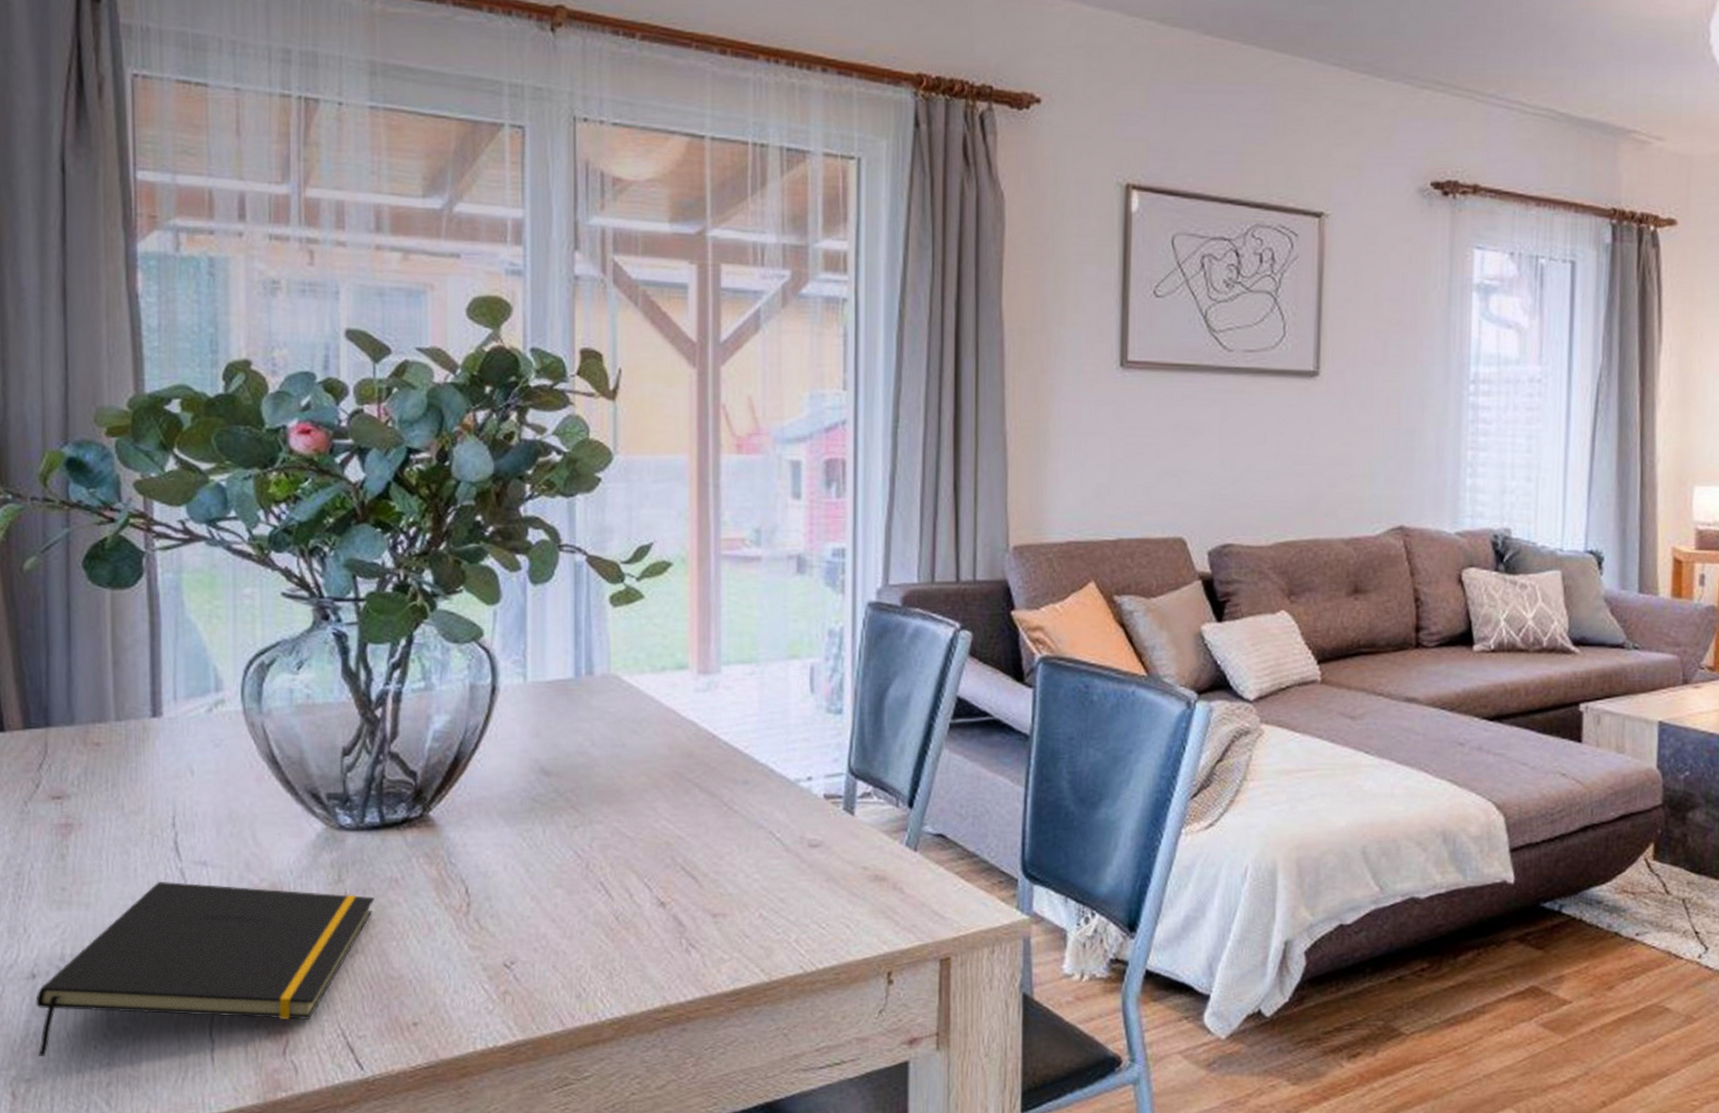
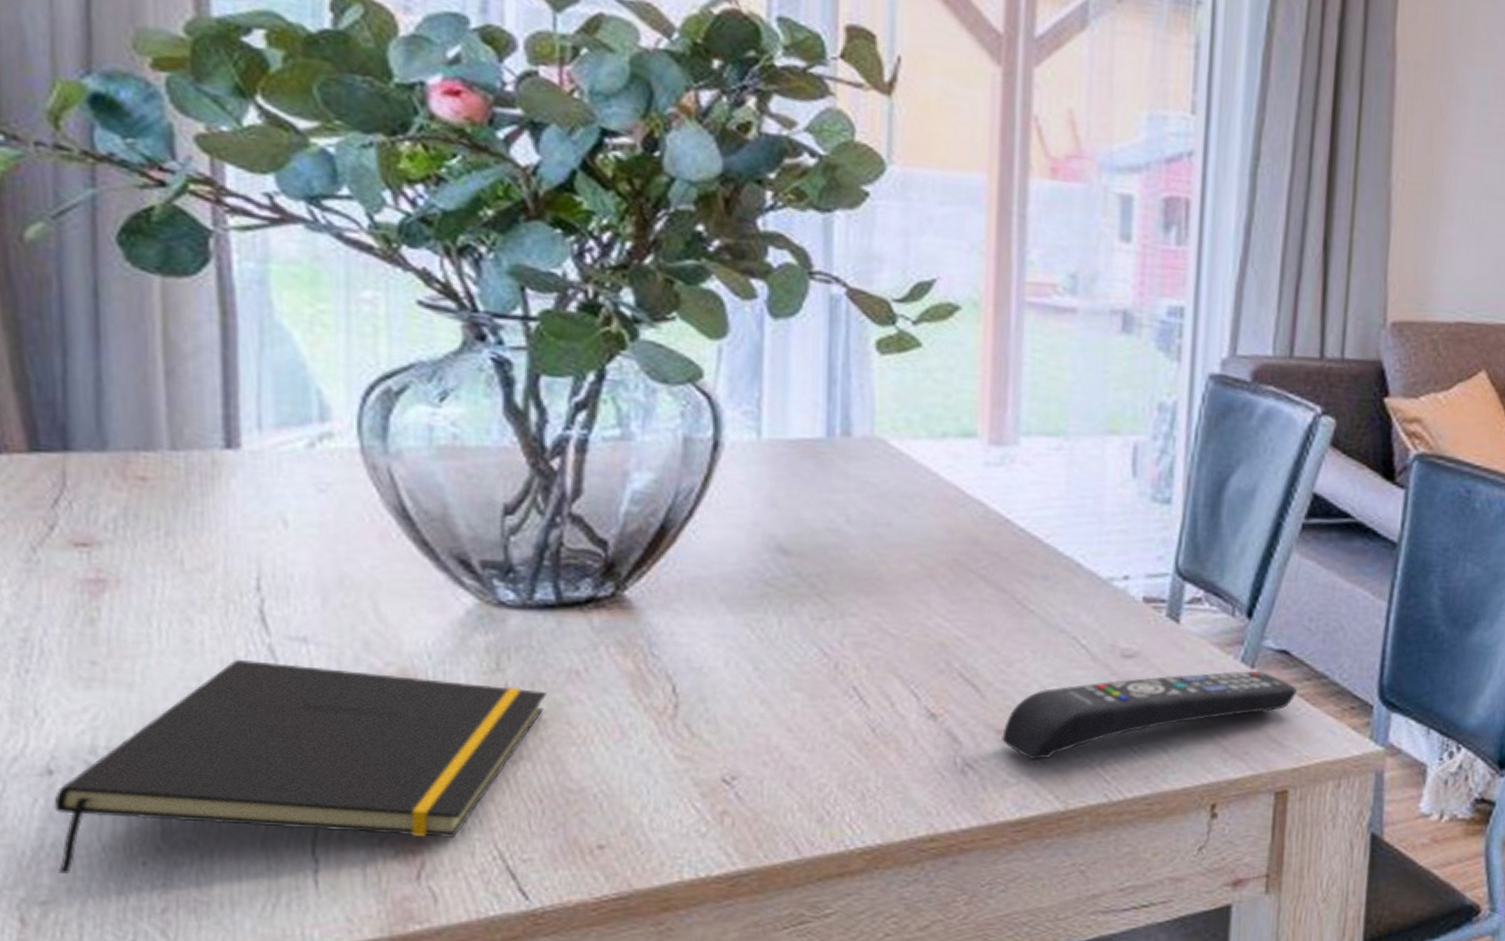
remote control: none [717,853,953,938] -> present [1002,670,1297,759]

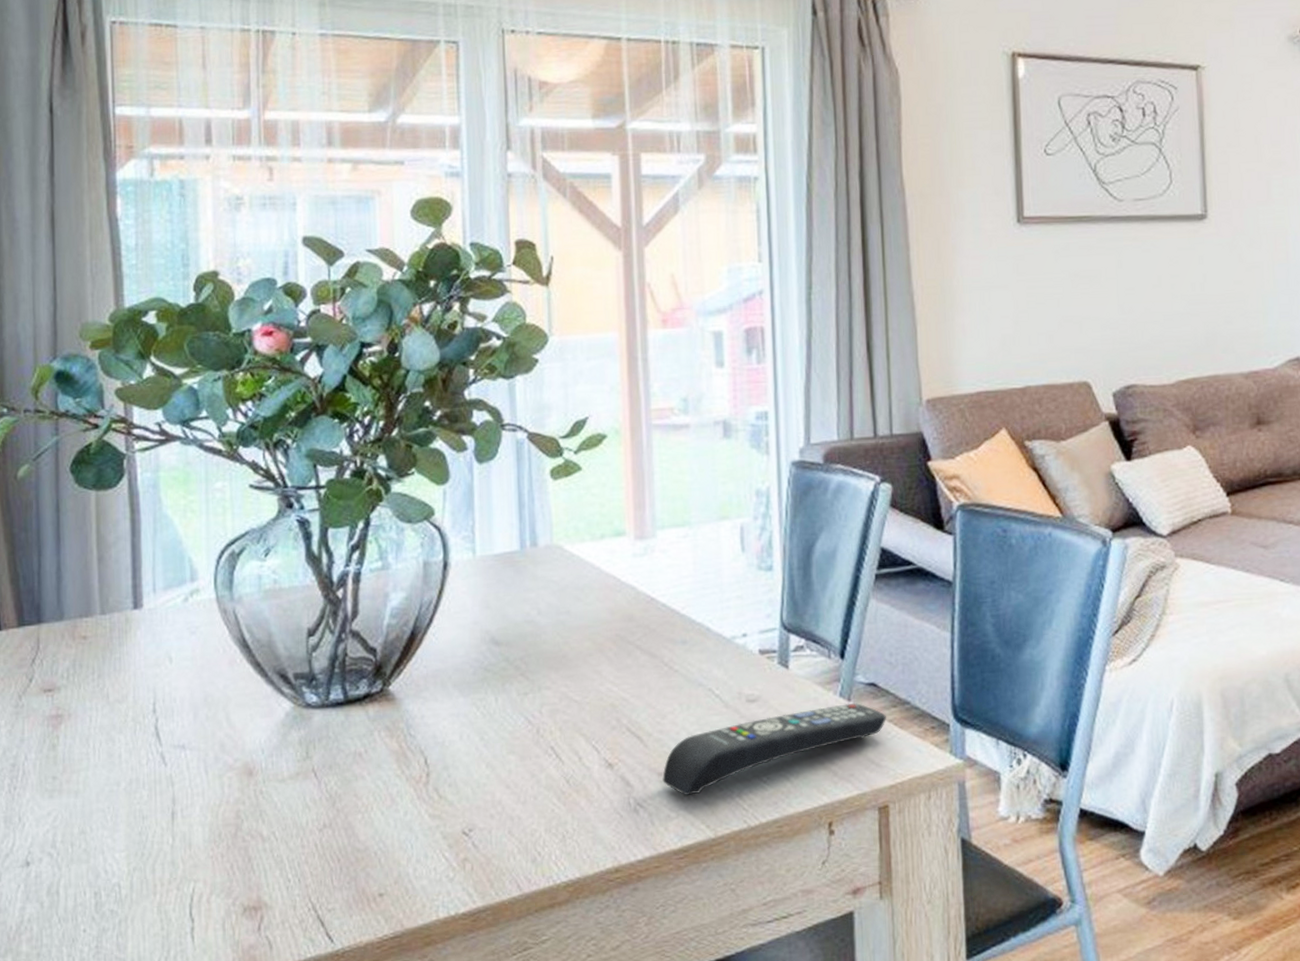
notepad: present [54,660,547,873] -> none [30,766,340,942]

